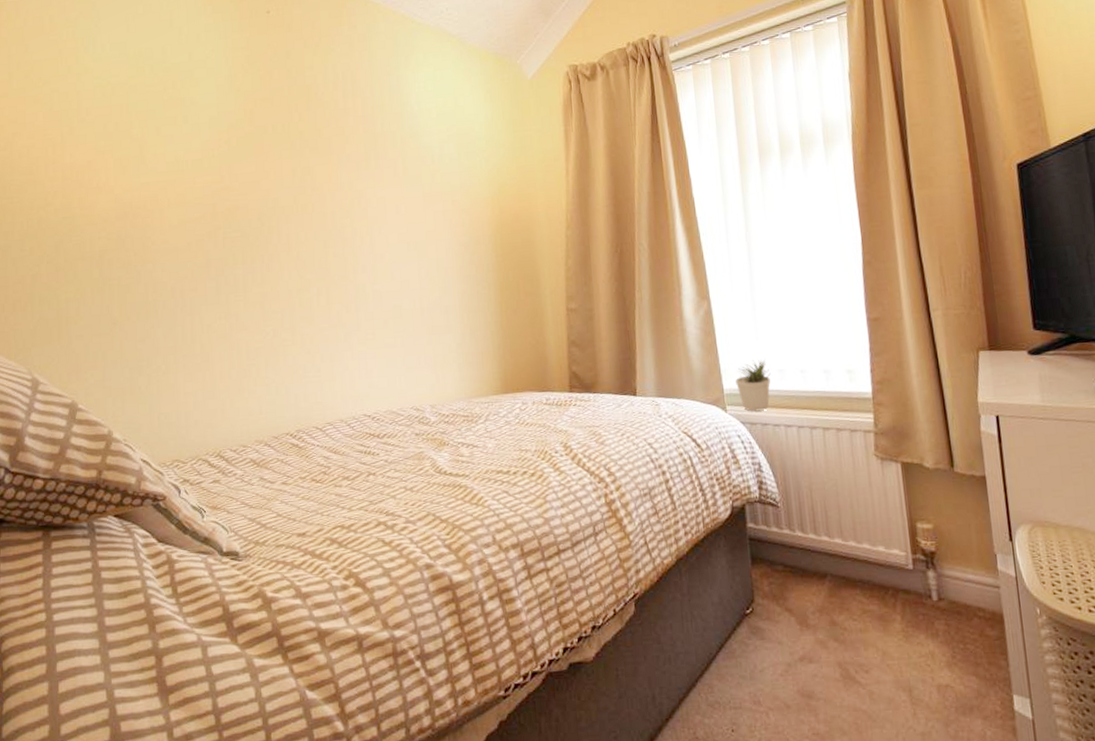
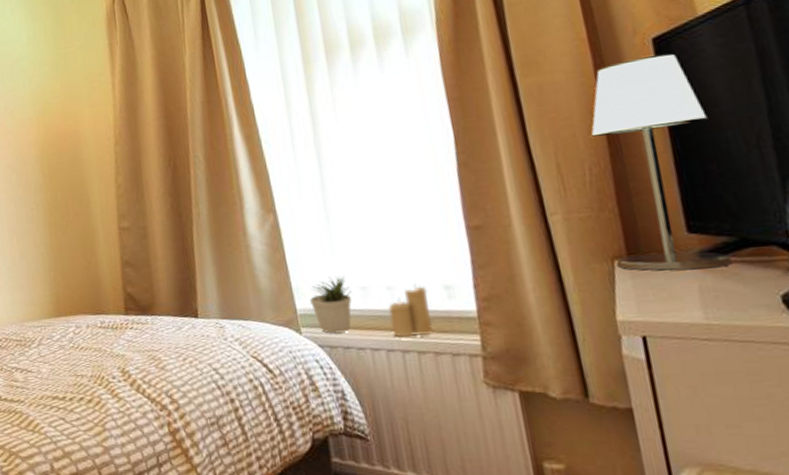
candle: none [801,366,837,416] -> present [388,282,434,338]
table lamp: none [967,177,1063,361] -> present [591,52,732,271]

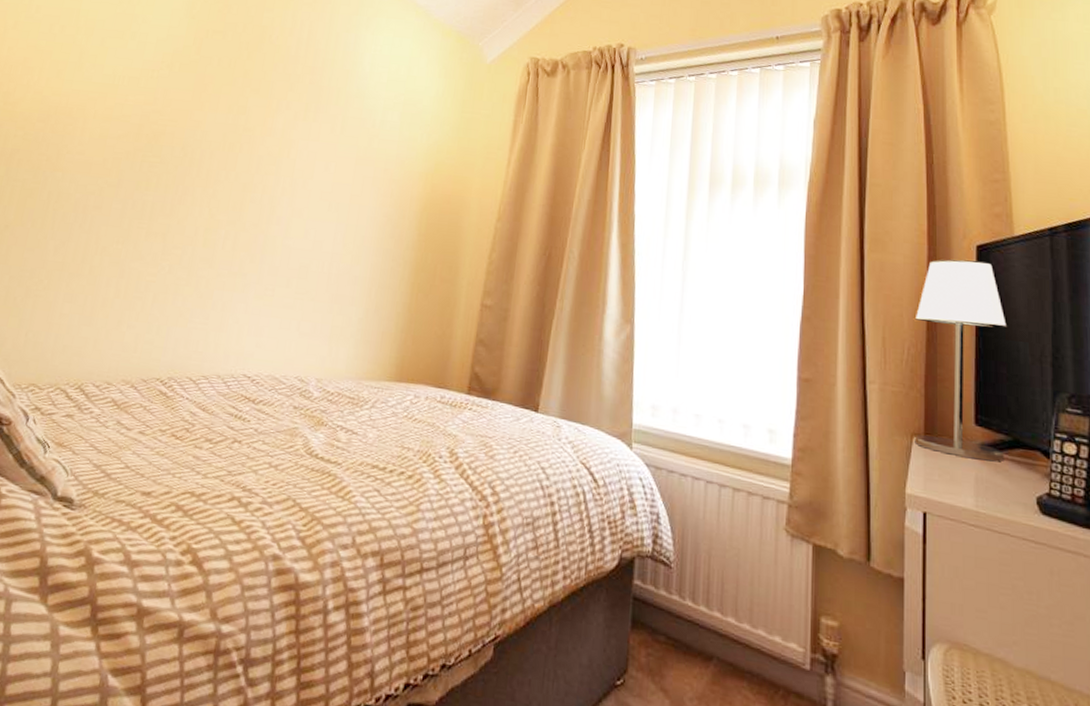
potted plant: present [310,276,352,334] -> none [647,398,686,456]
candle: present [388,282,434,338] -> none [713,420,753,473]

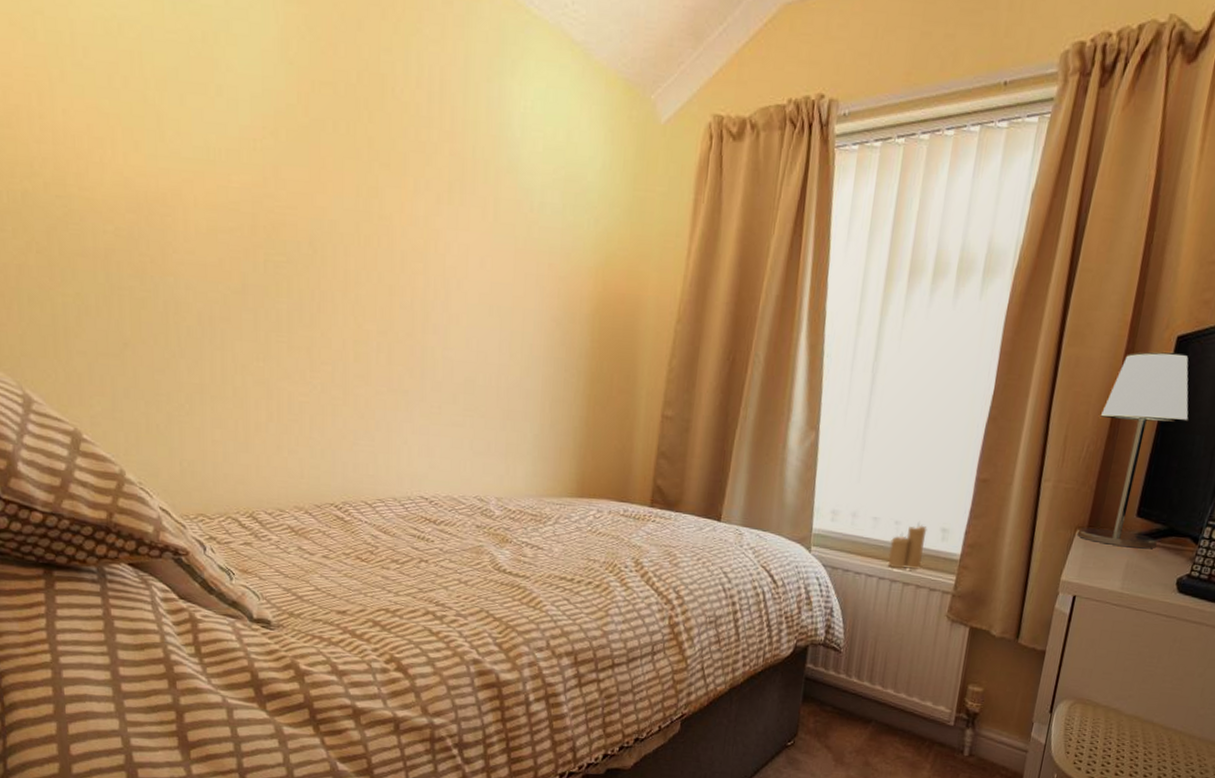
candle: none [713,420,753,473] -> present [887,521,927,569]

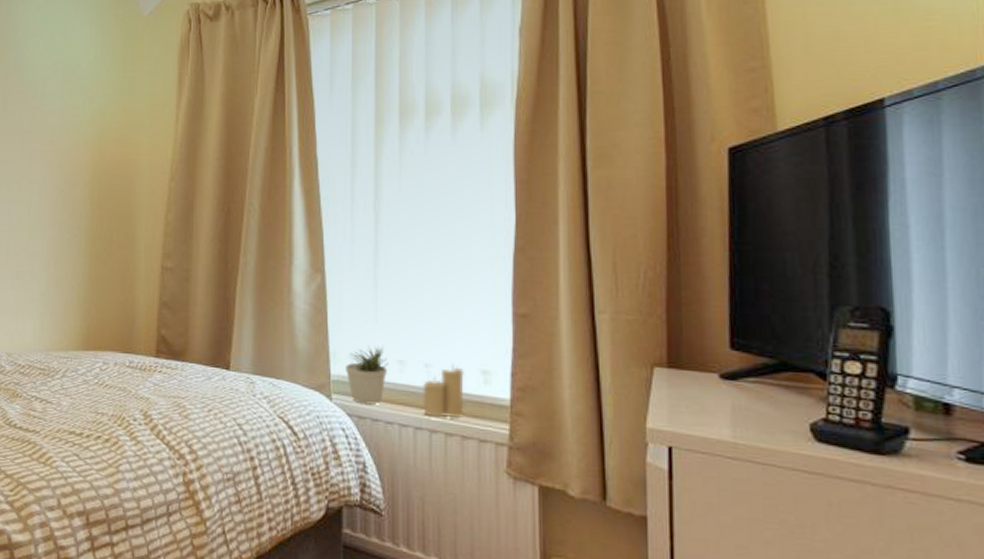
potted plant: none [826,503,865,557] -> present [346,346,388,405]
table lamp: present [1077,352,1189,549] -> none [651,164,771,388]

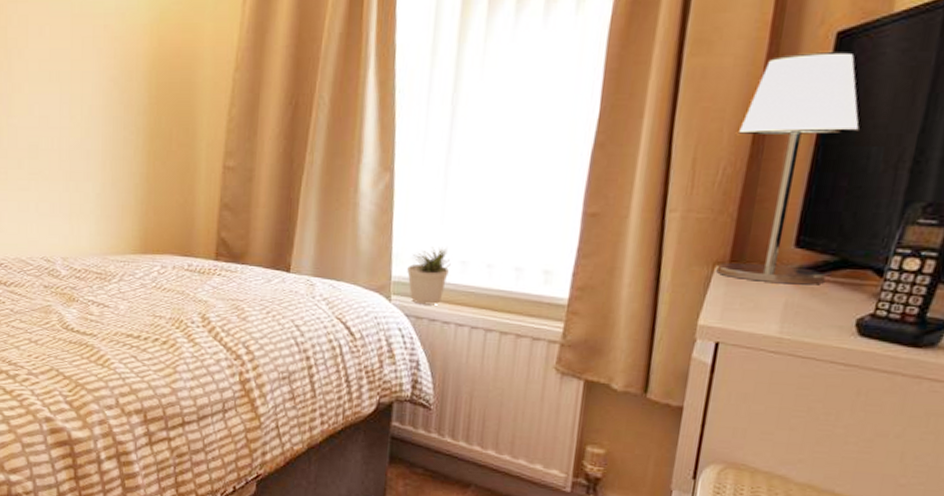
candle: present [421,362,465,418] -> none [479,263,526,317]
table lamp: none [651,164,771,388] -> present [716,50,861,285]

